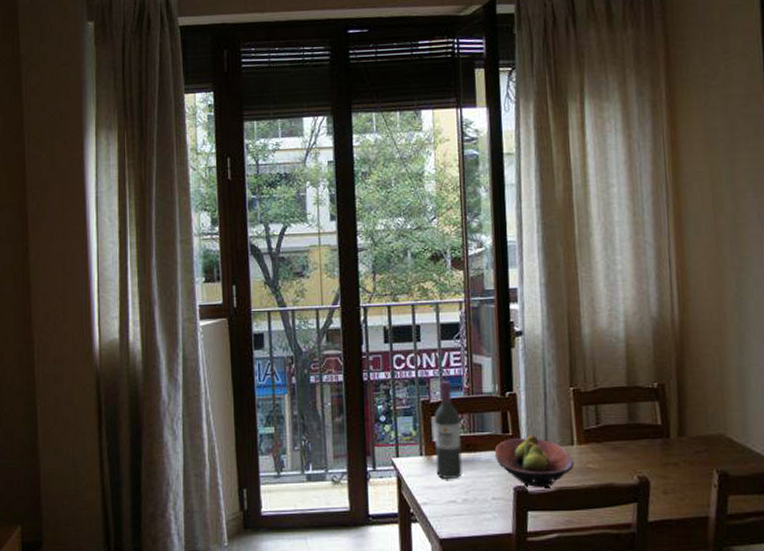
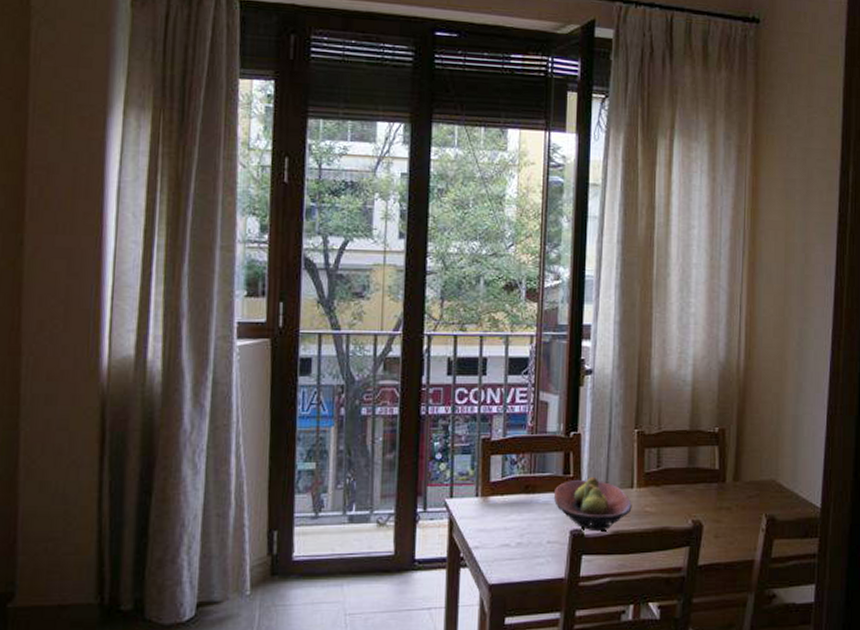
wine bottle: present [434,380,462,479] -> none [491,417,522,521]

